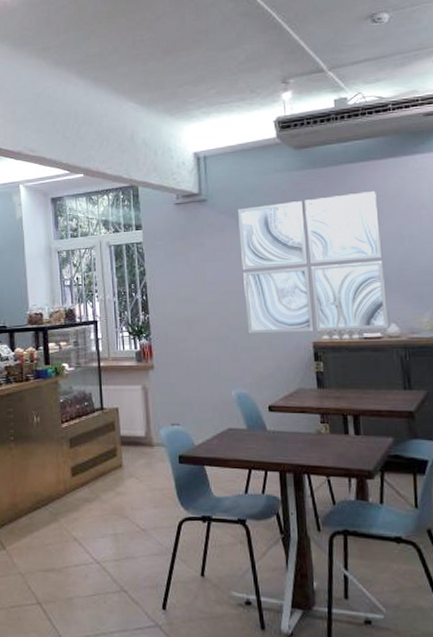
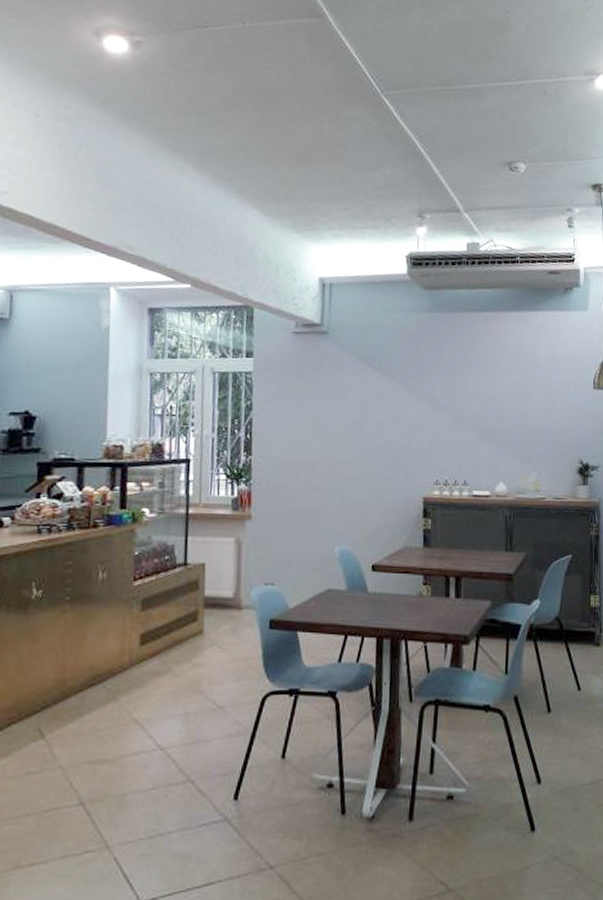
wall art: present [238,191,390,334] -> none [358,343,499,488]

